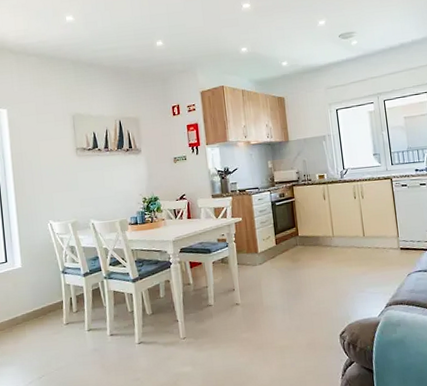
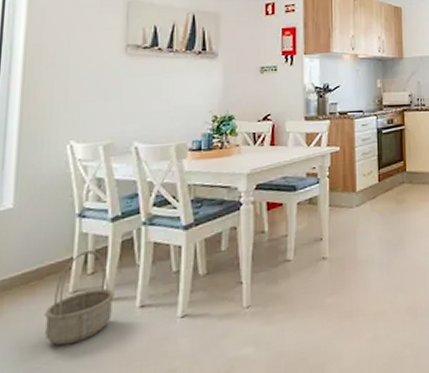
basket: none [51,295,93,359] -> present [45,249,114,346]

